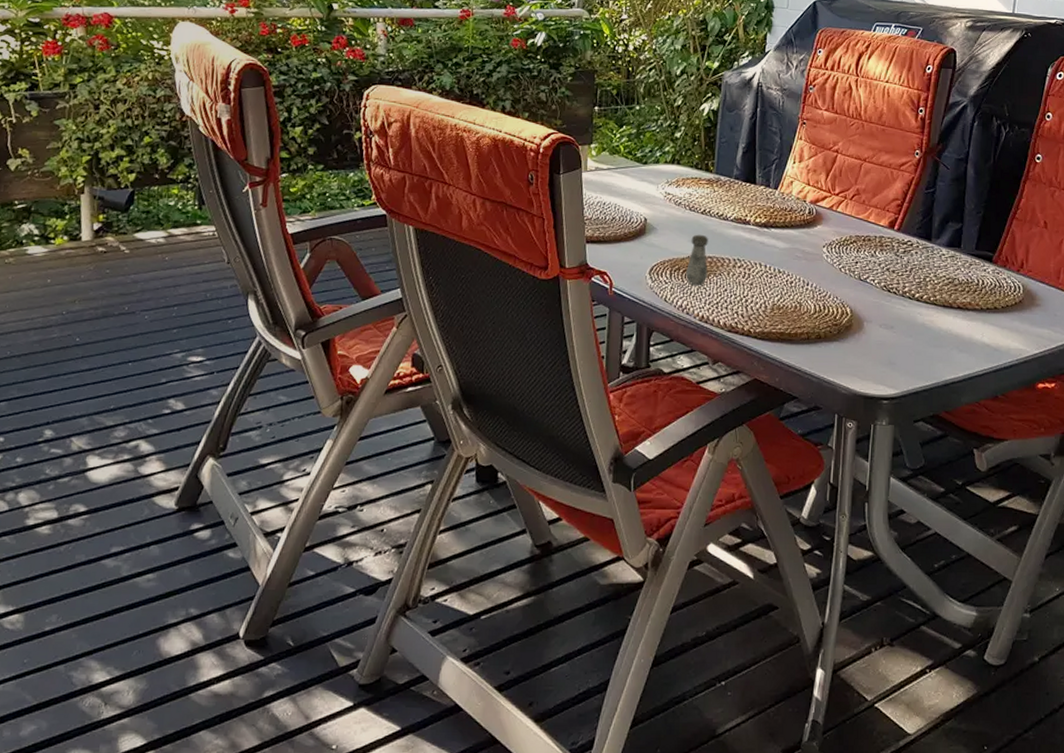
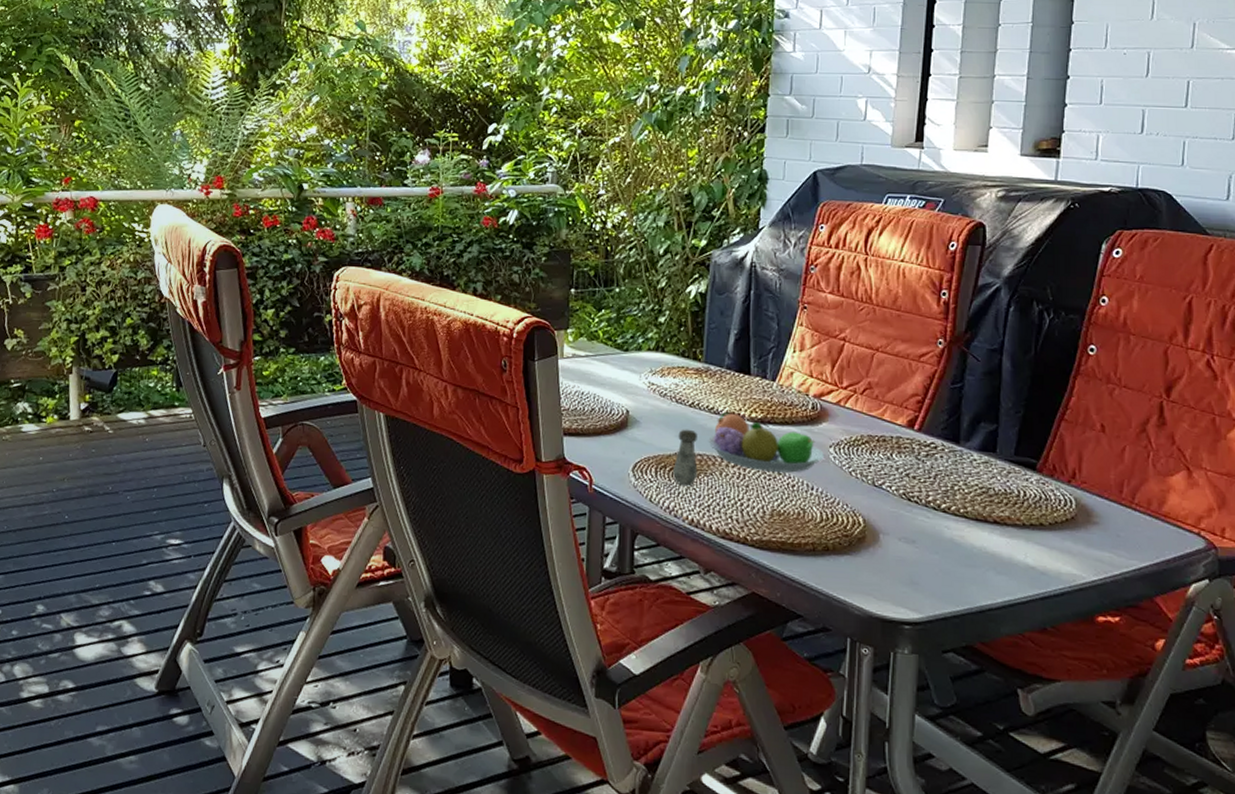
fruit bowl: none [718,218,818,271] -> present [708,412,824,473]

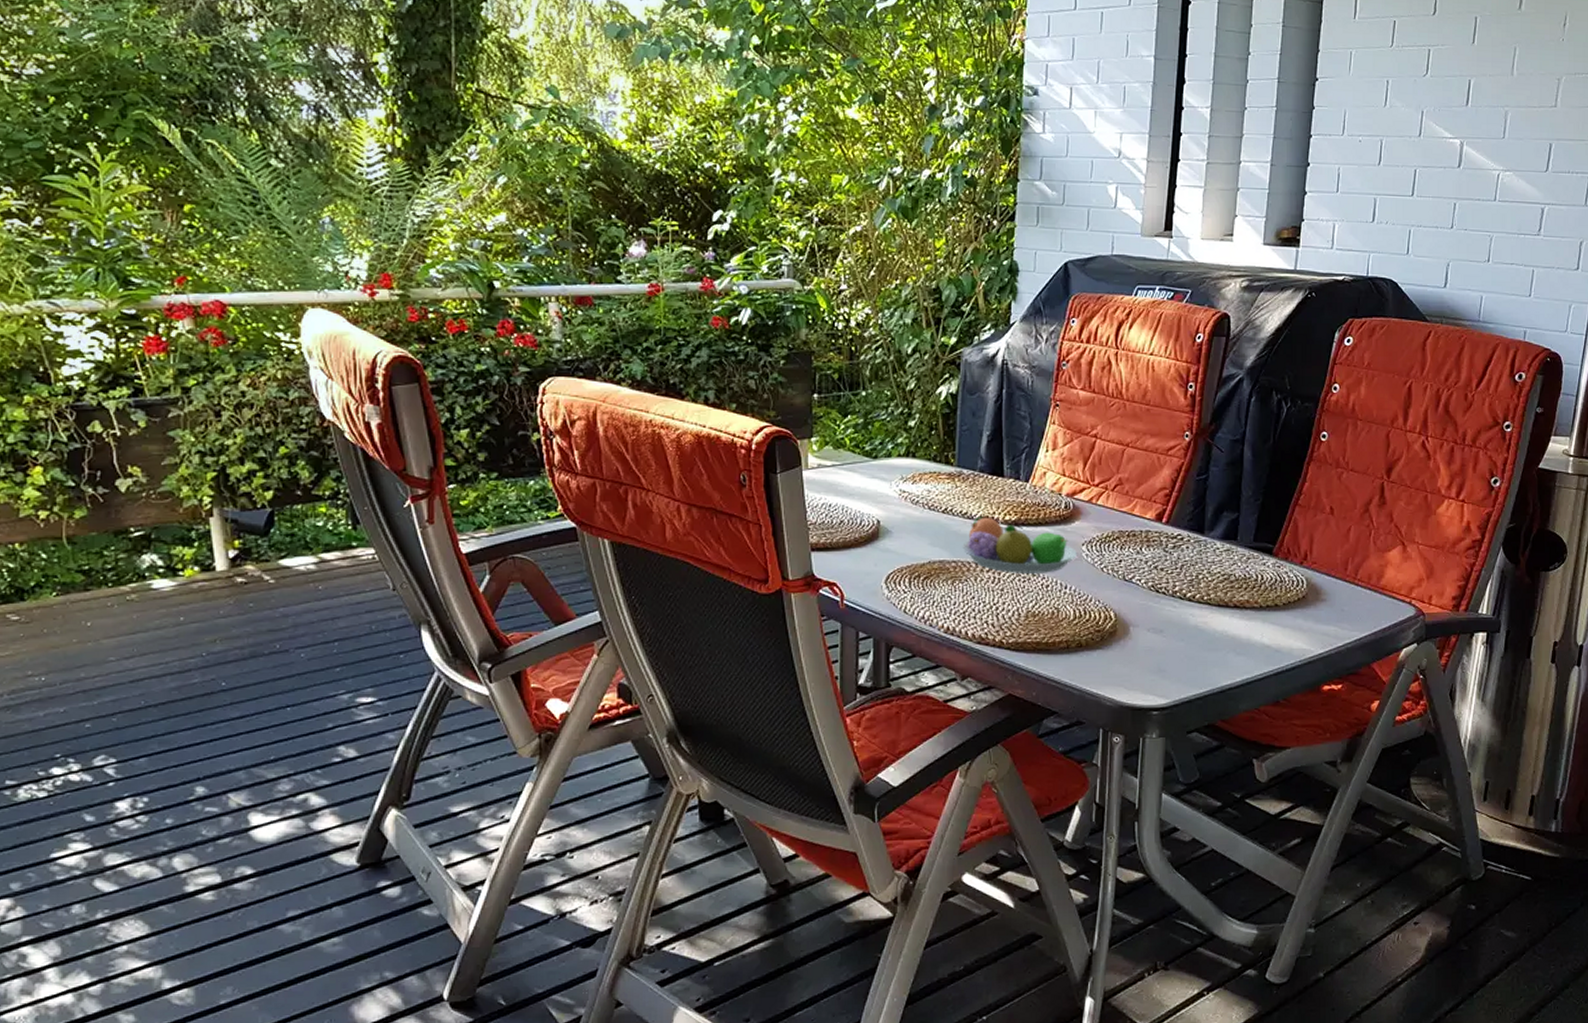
salt shaker: present [672,429,698,487] -> none [926,536,952,595]

